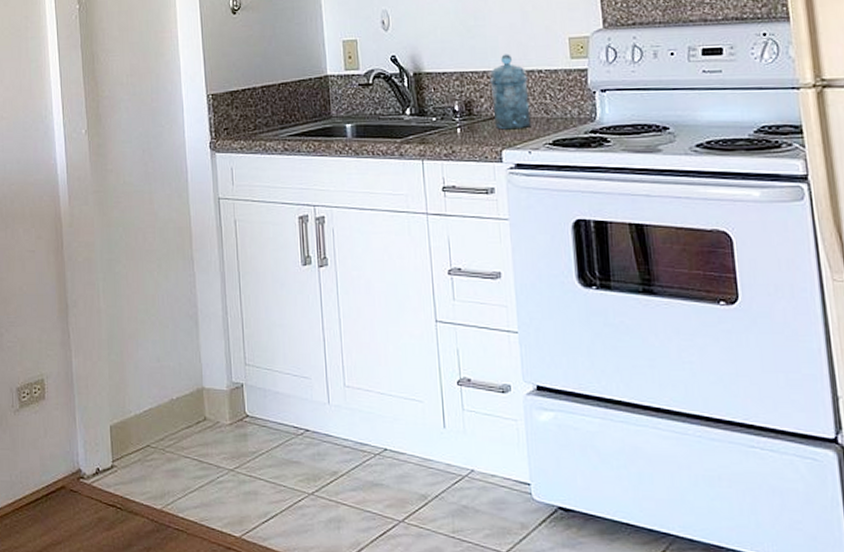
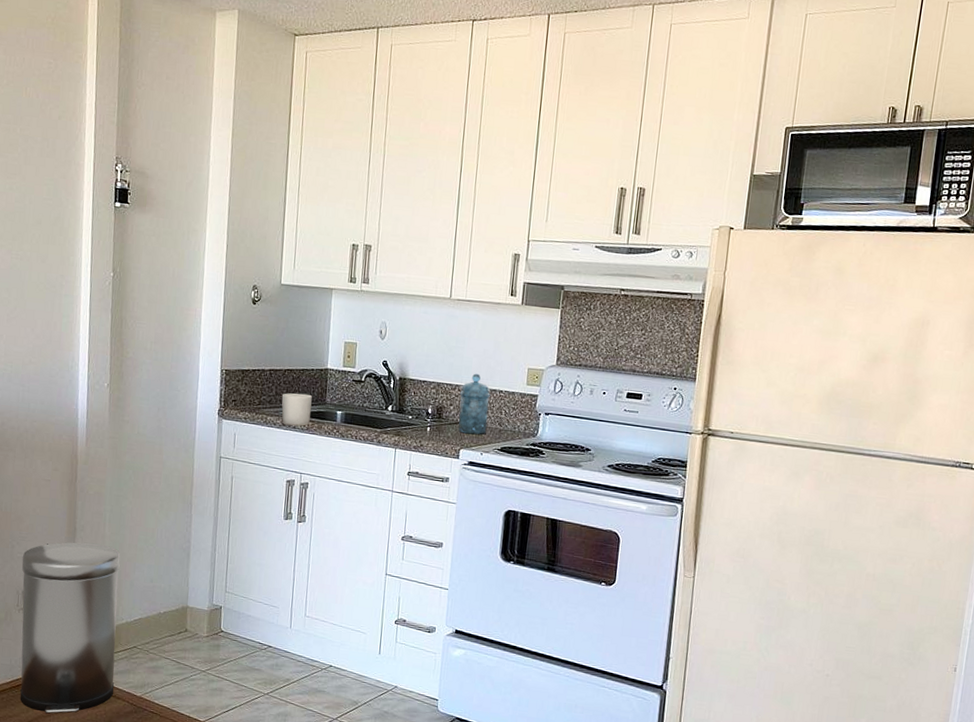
pedal bin: none [12,320,130,541] -> present [20,542,121,714]
mug: none [279,109,316,150] -> present [281,393,312,427]

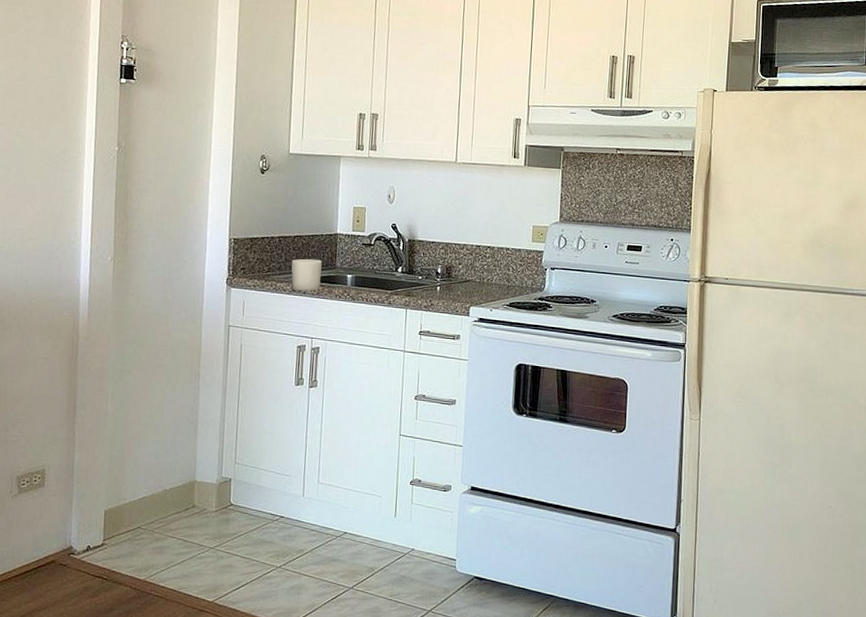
pedal bin: present [20,542,121,714] -> none [11,420,124,607]
canister: present [458,373,491,435] -> none [467,232,498,292]

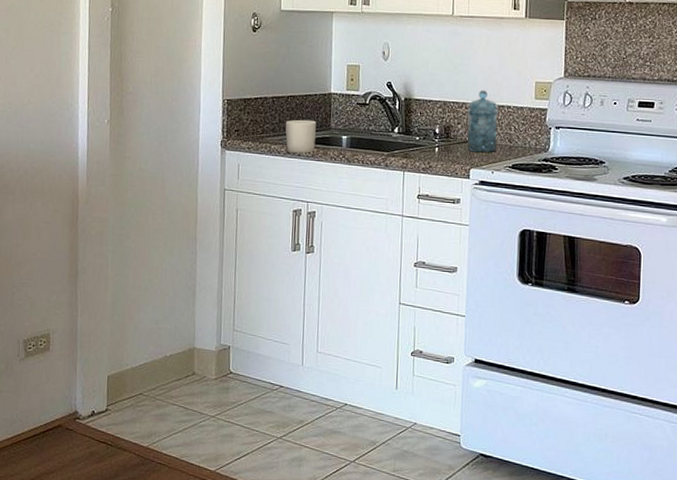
canister: none [467,232,498,292] -> present [467,90,499,153]

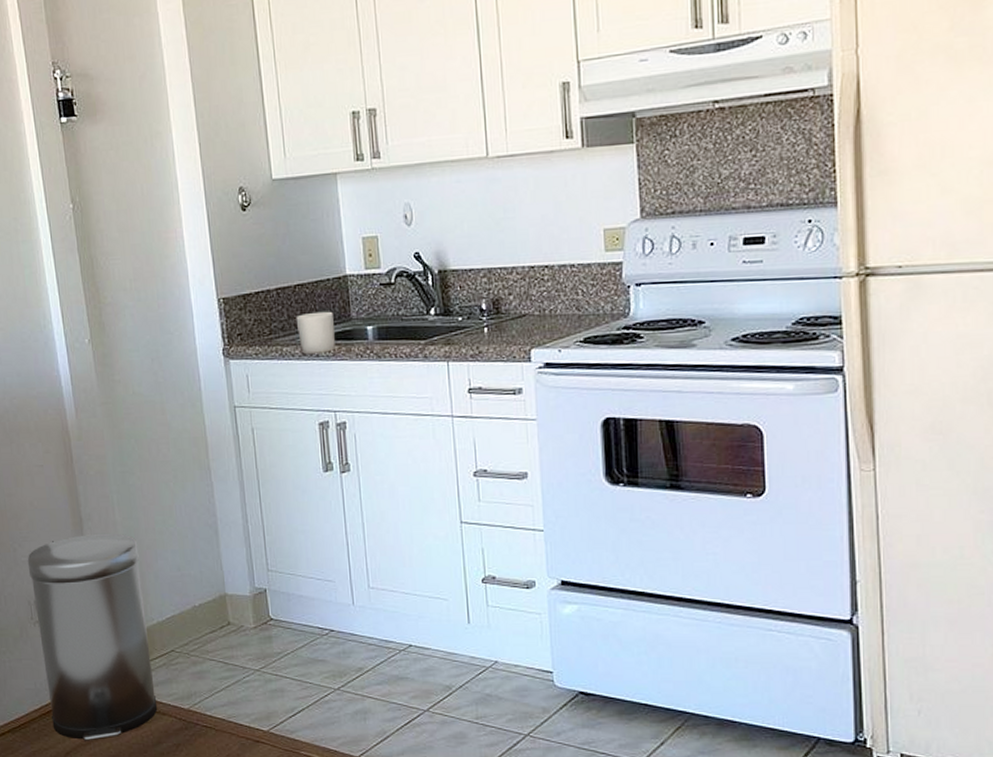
pedal bin: none [21,285,124,471] -> present [27,533,158,741]
canister: present [467,90,499,153] -> none [519,247,562,328]

